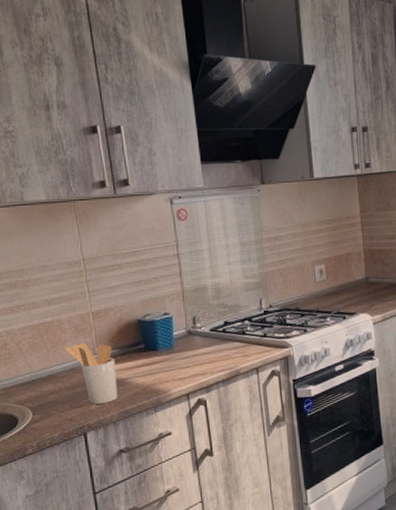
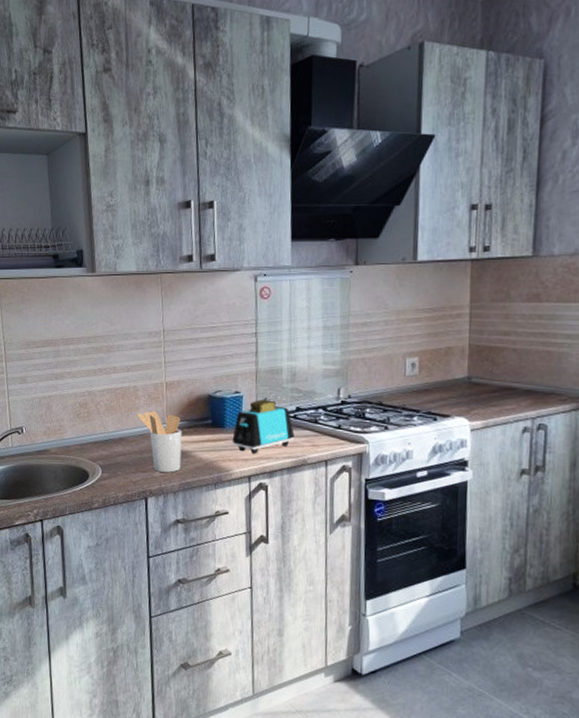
toaster: none [166,317,226,372] -> present [232,400,295,454]

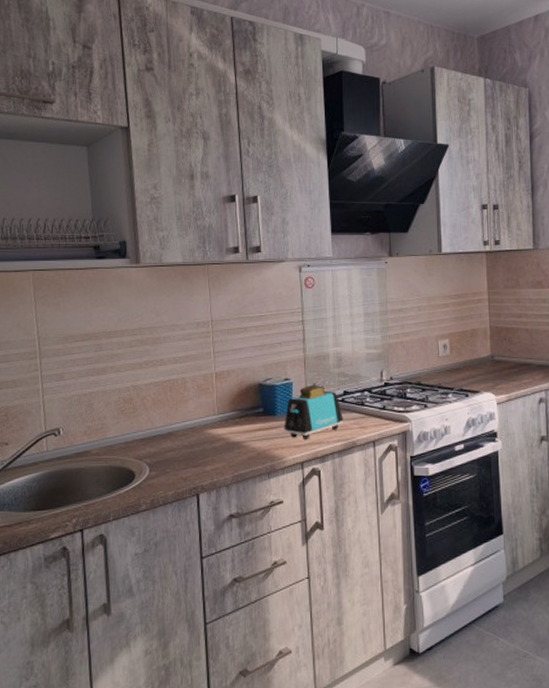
utensil holder: present [137,411,182,473] -> none [186,403,234,465]

